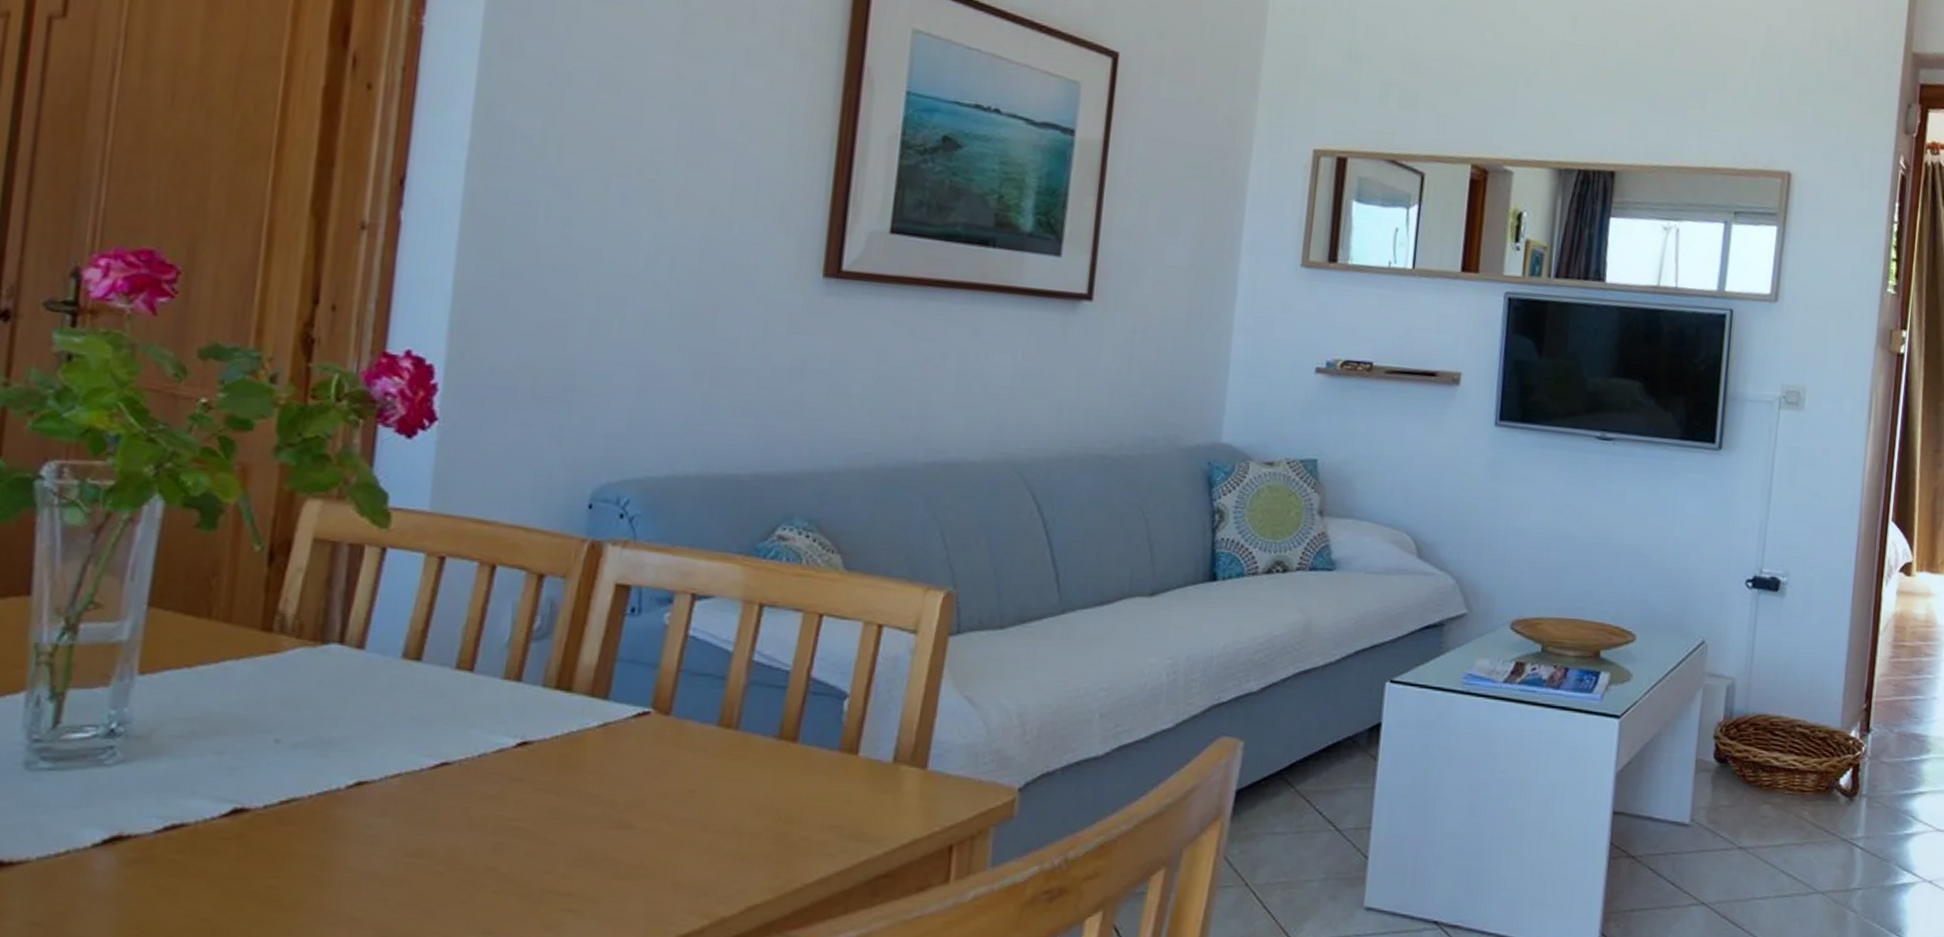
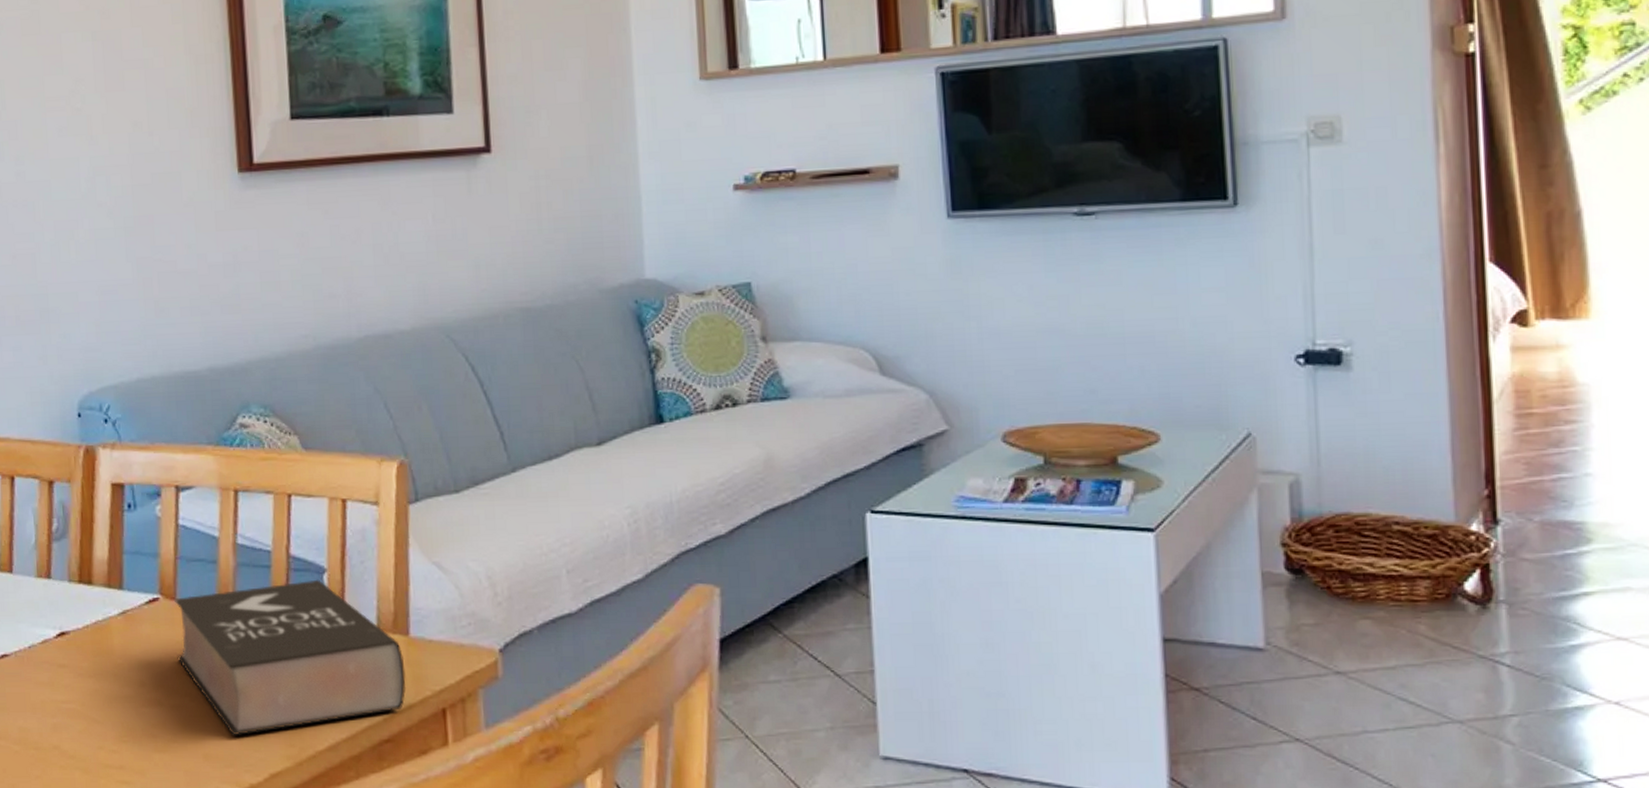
book: none [660,704,918,865] -> present [173,579,407,736]

